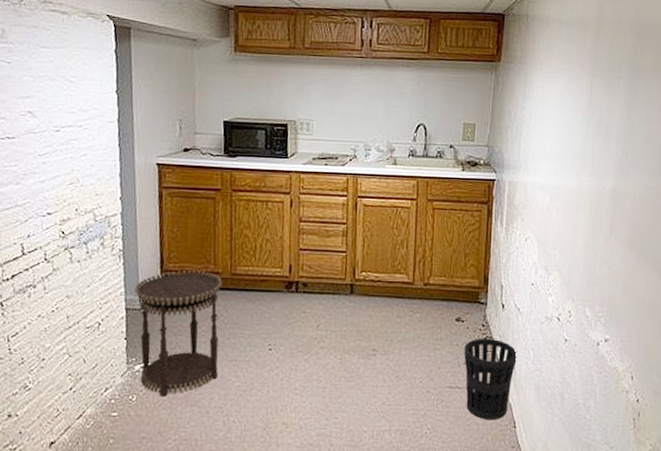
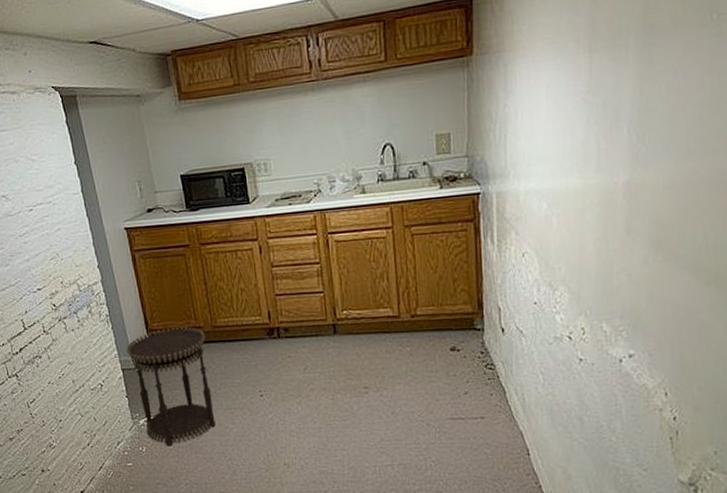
wastebasket: present [464,338,517,420] -> none [463,365,524,449]

